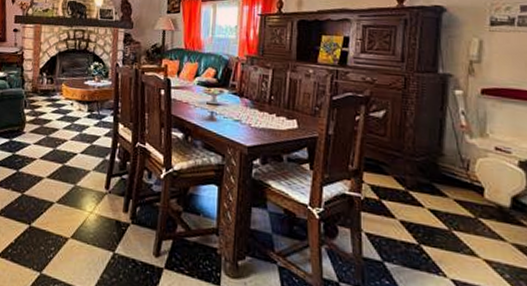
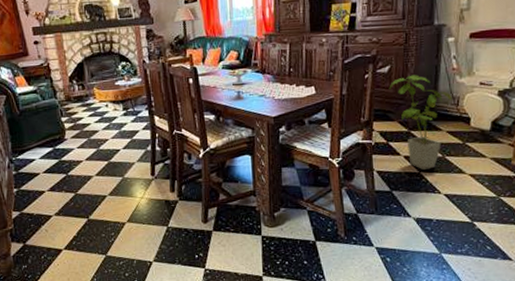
house plant: none [383,125,461,243] -> present [389,74,452,170]

